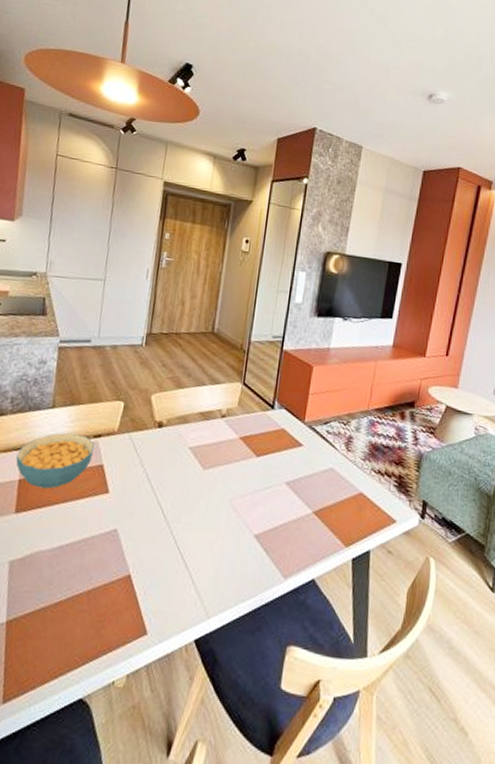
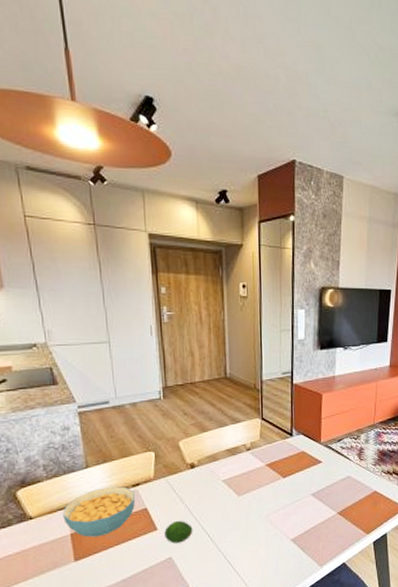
fruit: none [115,485,147,514] -> present [164,520,193,543]

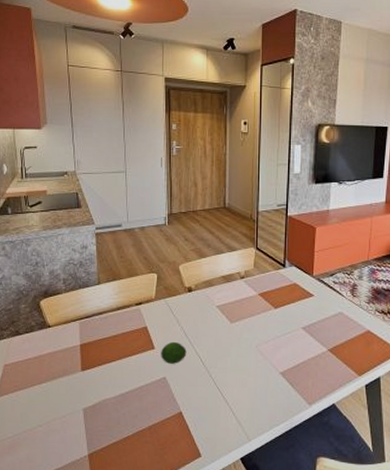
cereal bowl: present [63,486,135,537] -> none [75,303,137,350]

